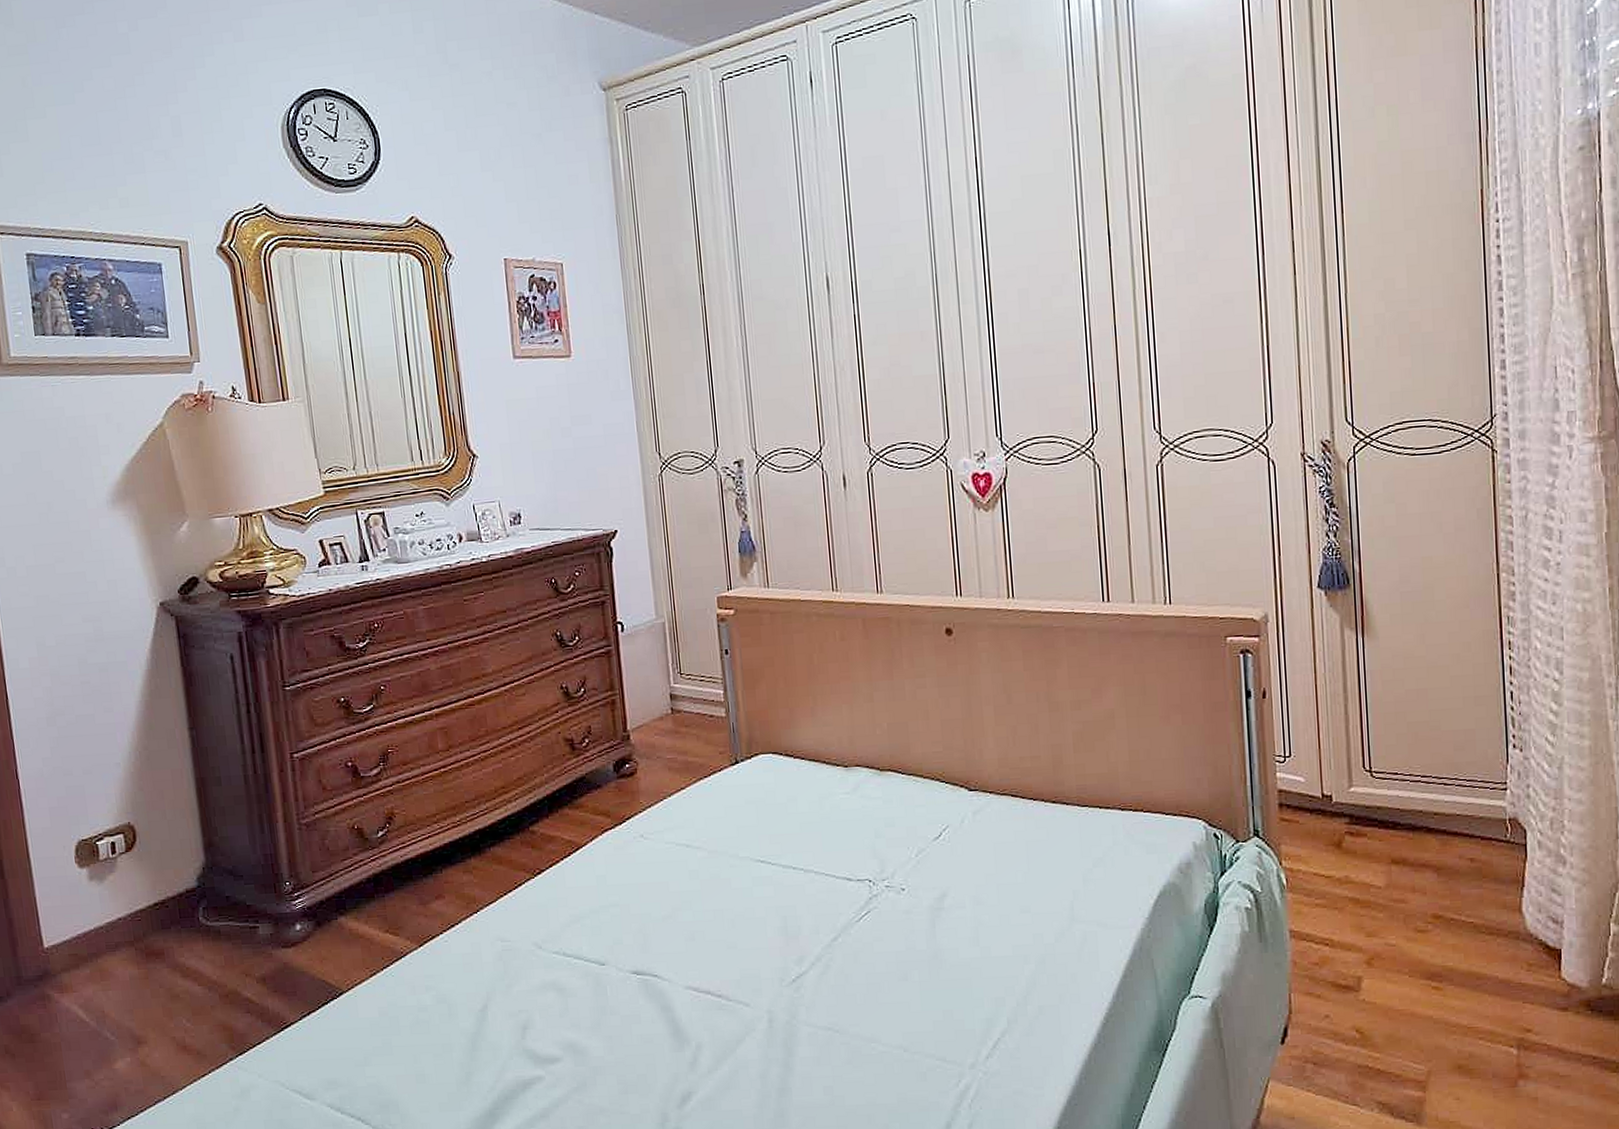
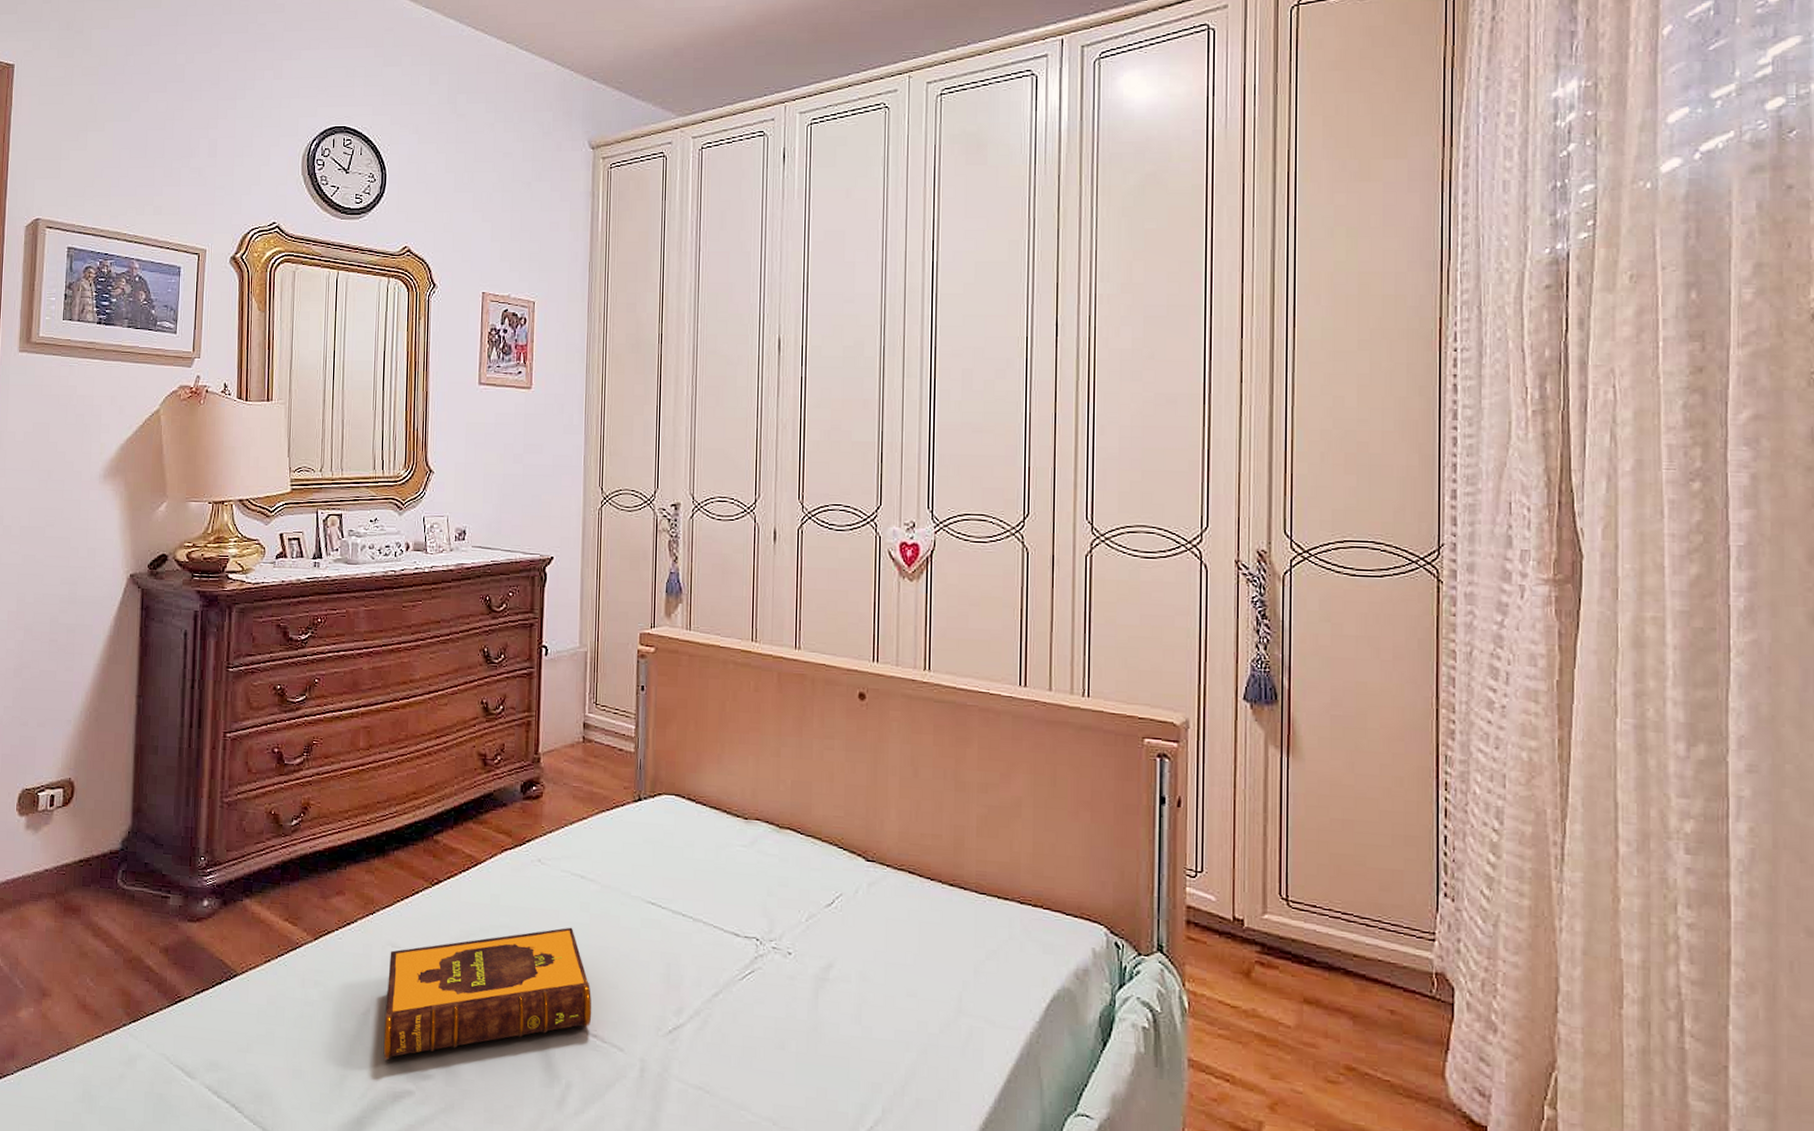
hardback book: none [500,896,714,1051] -> present [383,927,592,1061]

